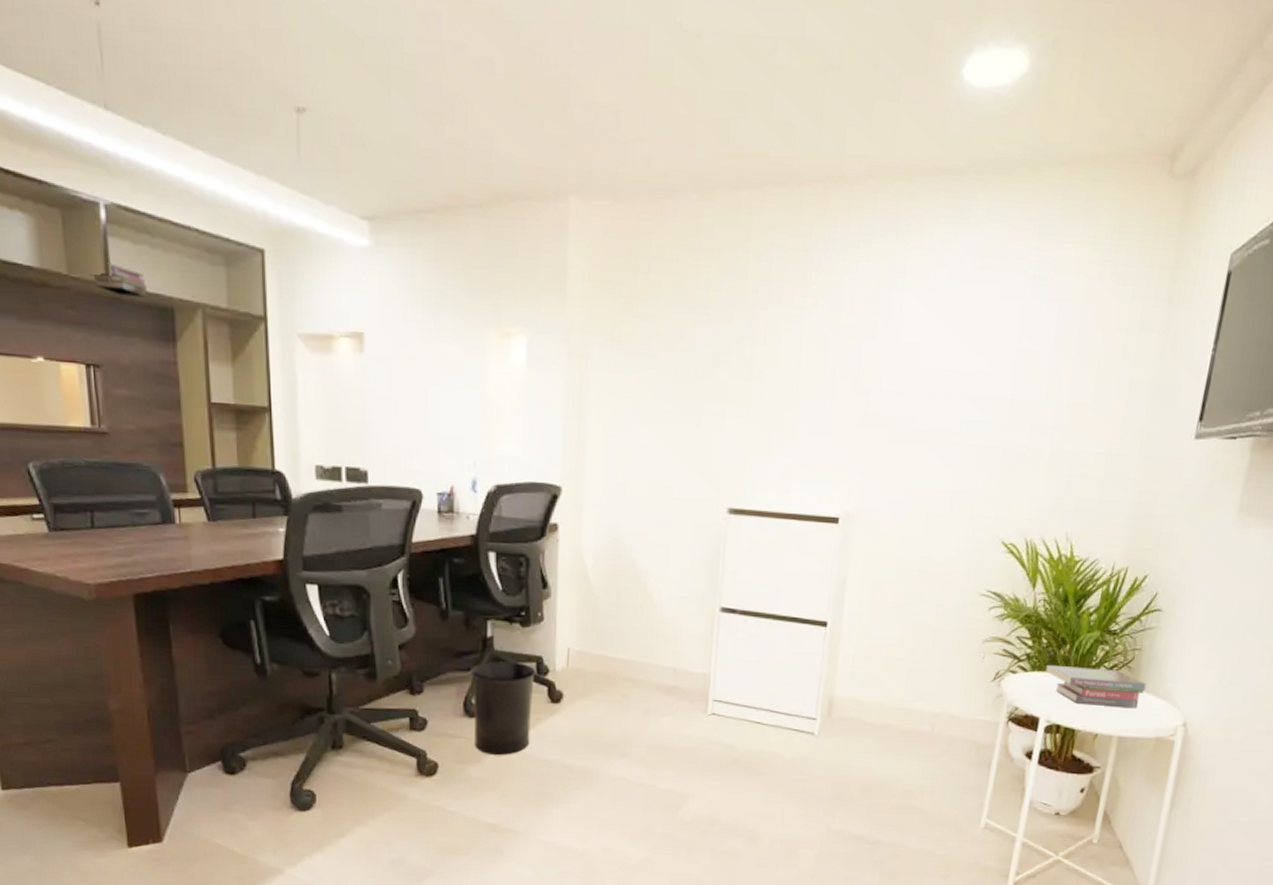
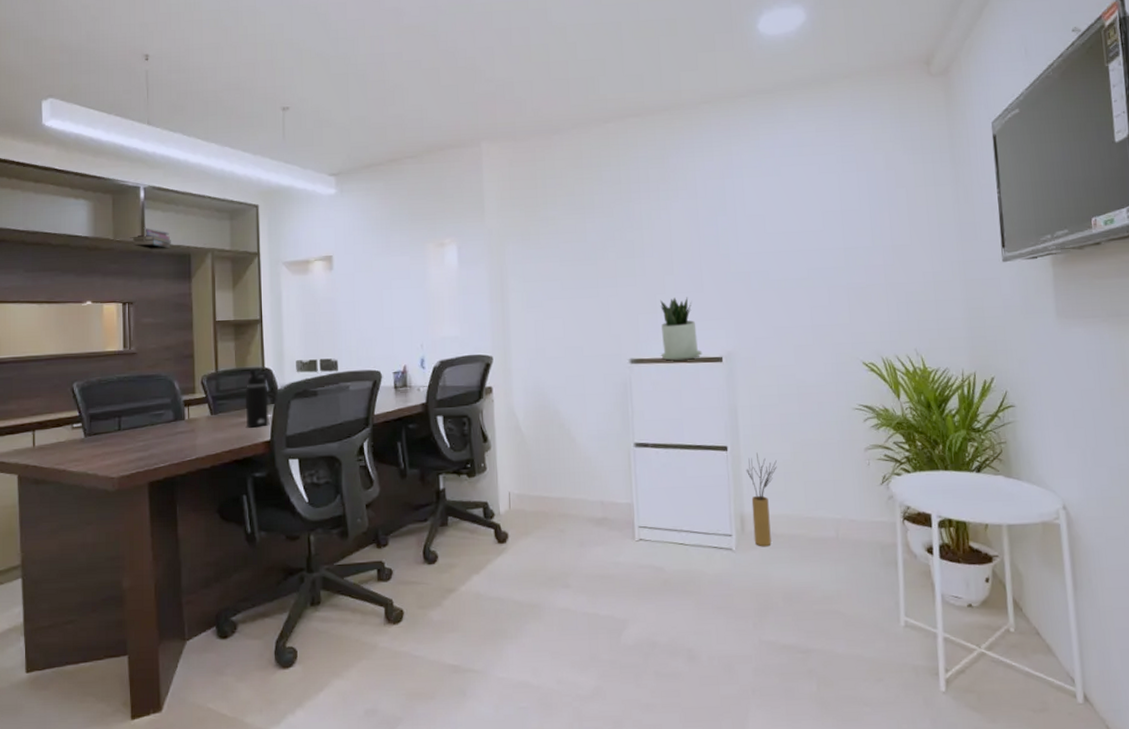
water bottle: none [250,470,281,544] -> present [245,369,269,429]
waste bin: present [470,661,536,756] -> none [427,509,483,598]
planter: none [765,438,817,517] -> present [660,297,703,361]
vase: none [840,632,881,735] -> present [746,452,777,547]
books: present [1046,664,1147,709] -> none [926,463,1020,498]

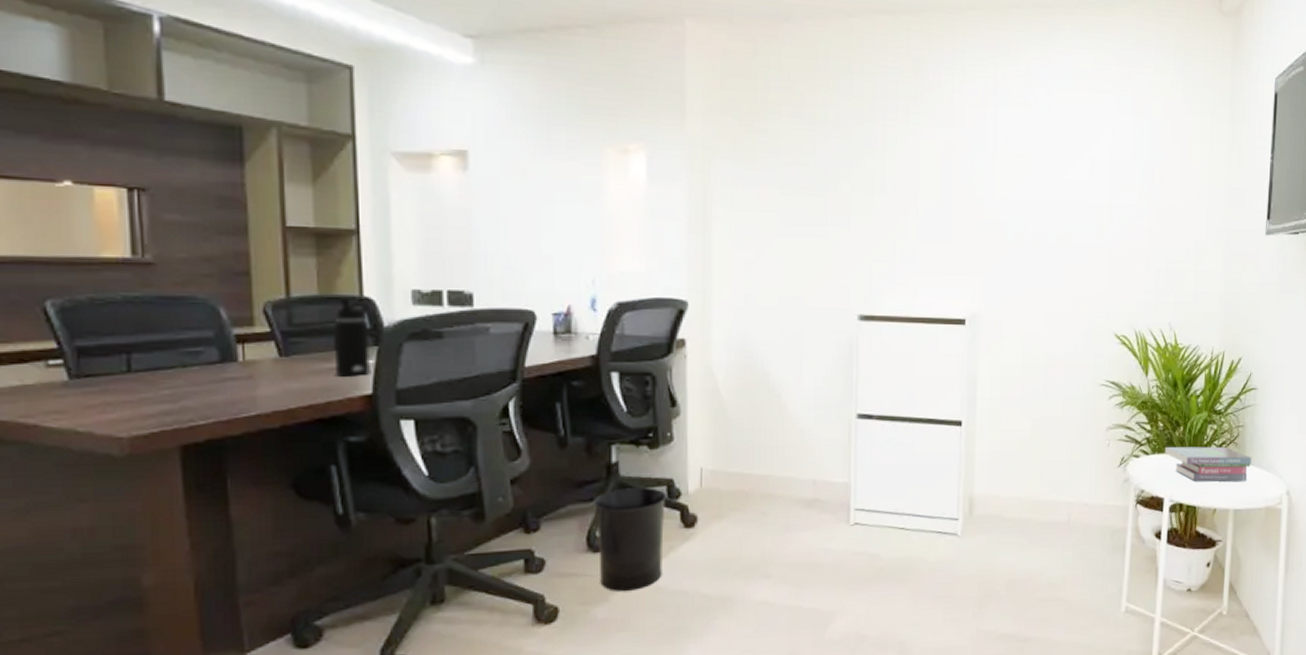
books: present [132,227,171,250] -> none [141,78,209,115]
waste bin: none [427,509,483,598] -> present [593,488,667,592]
planter: present [660,297,703,361] -> none [894,245,944,320]
vase: present [746,452,777,547] -> none [980,429,1014,532]
books: none [926,463,1020,498] -> present [1165,446,1252,482]

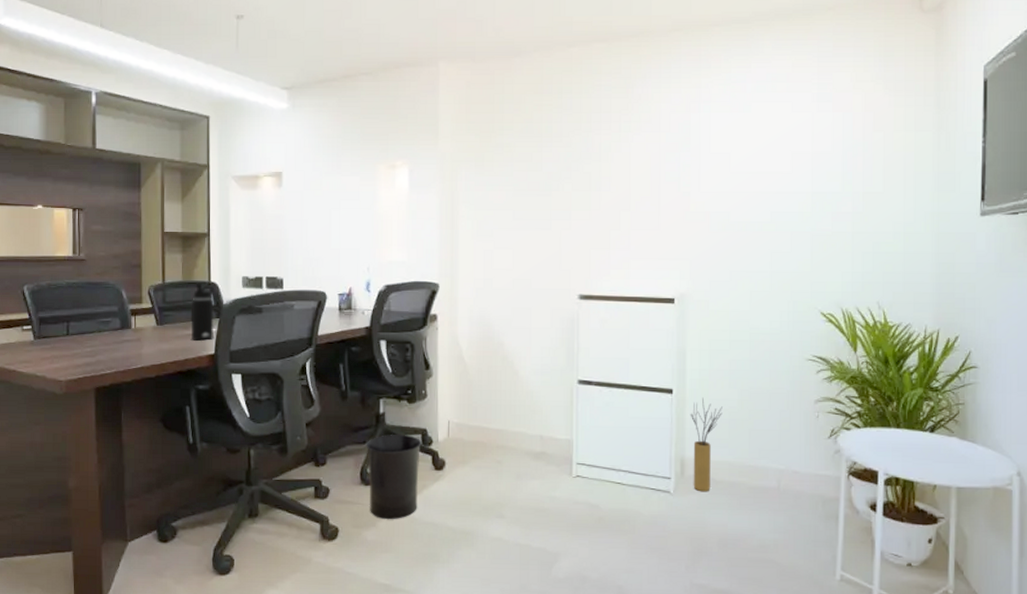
vase: none [980,429,1014,532] -> present [690,397,722,492]
books: present [1165,446,1252,482] -> none [878,420,975,460]

